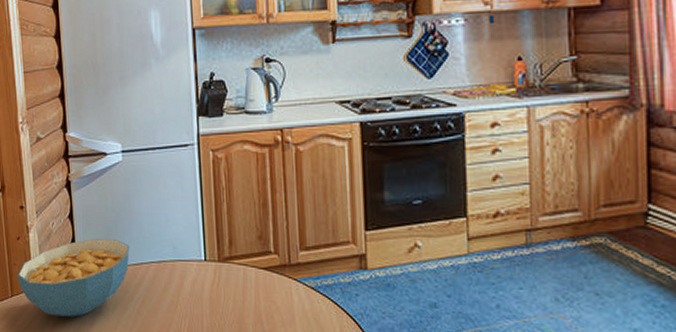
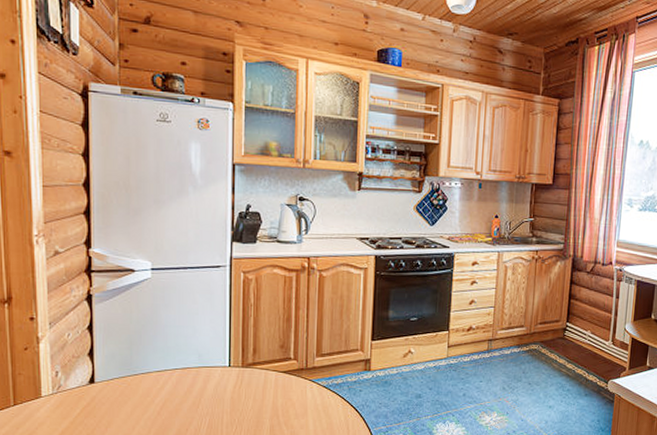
cereal bowl: present [17,239,130,317] -> none [22,349,153,422]

